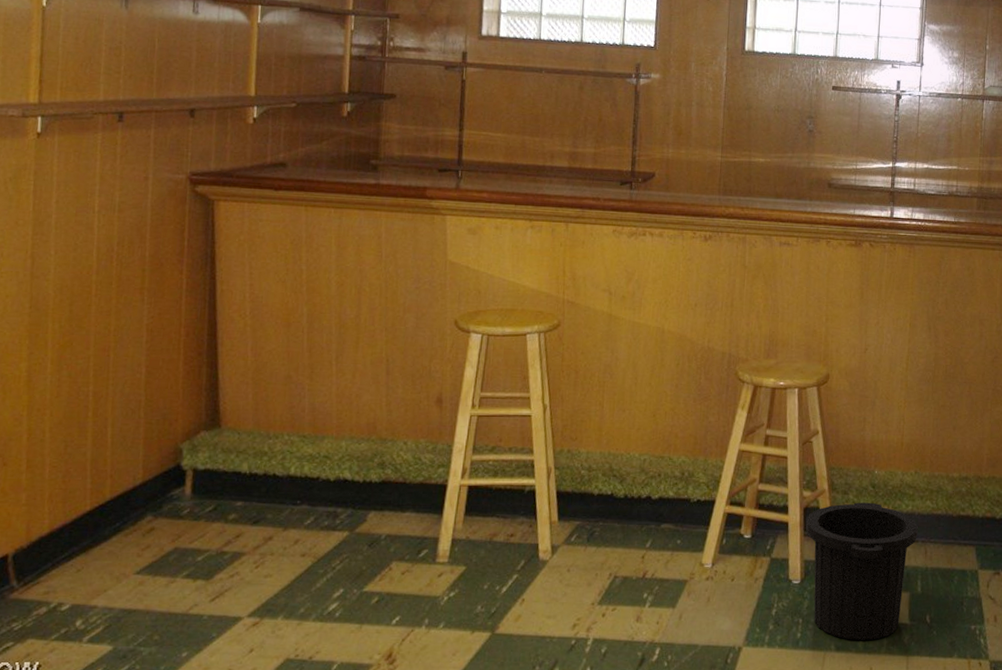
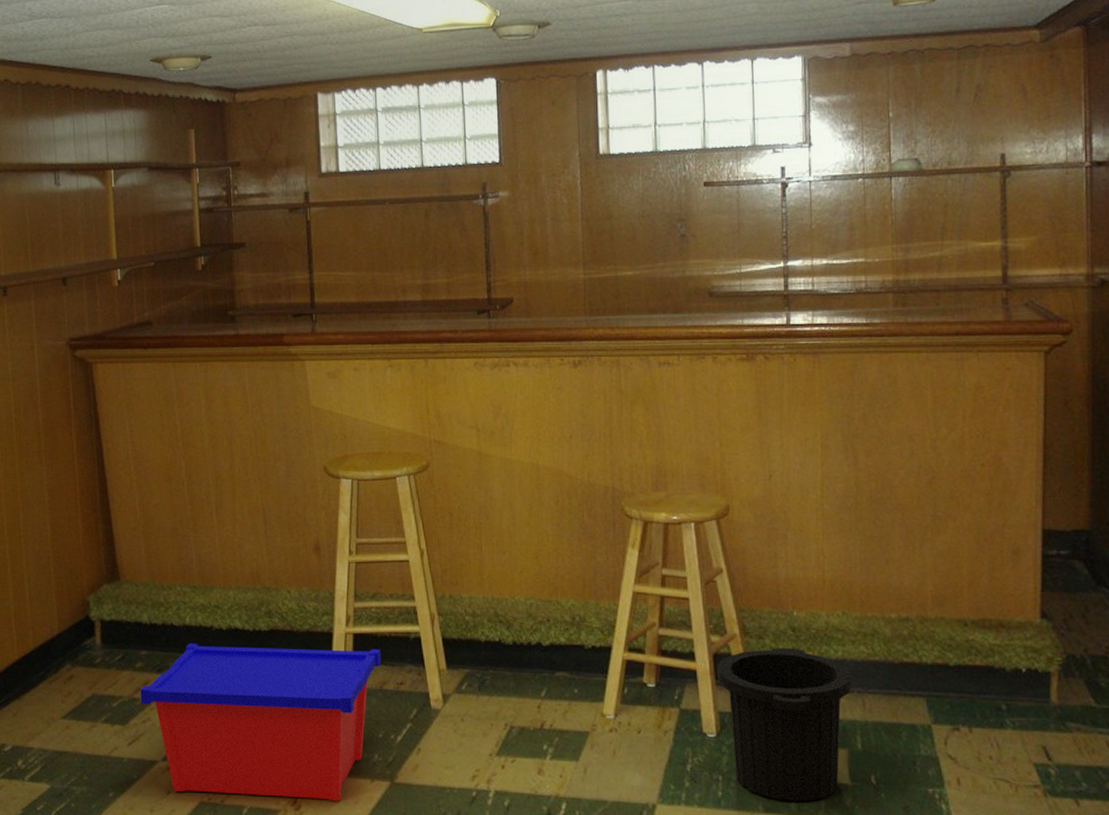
storage bin: none [230,494,495,654] -> present [140,643,381,802]

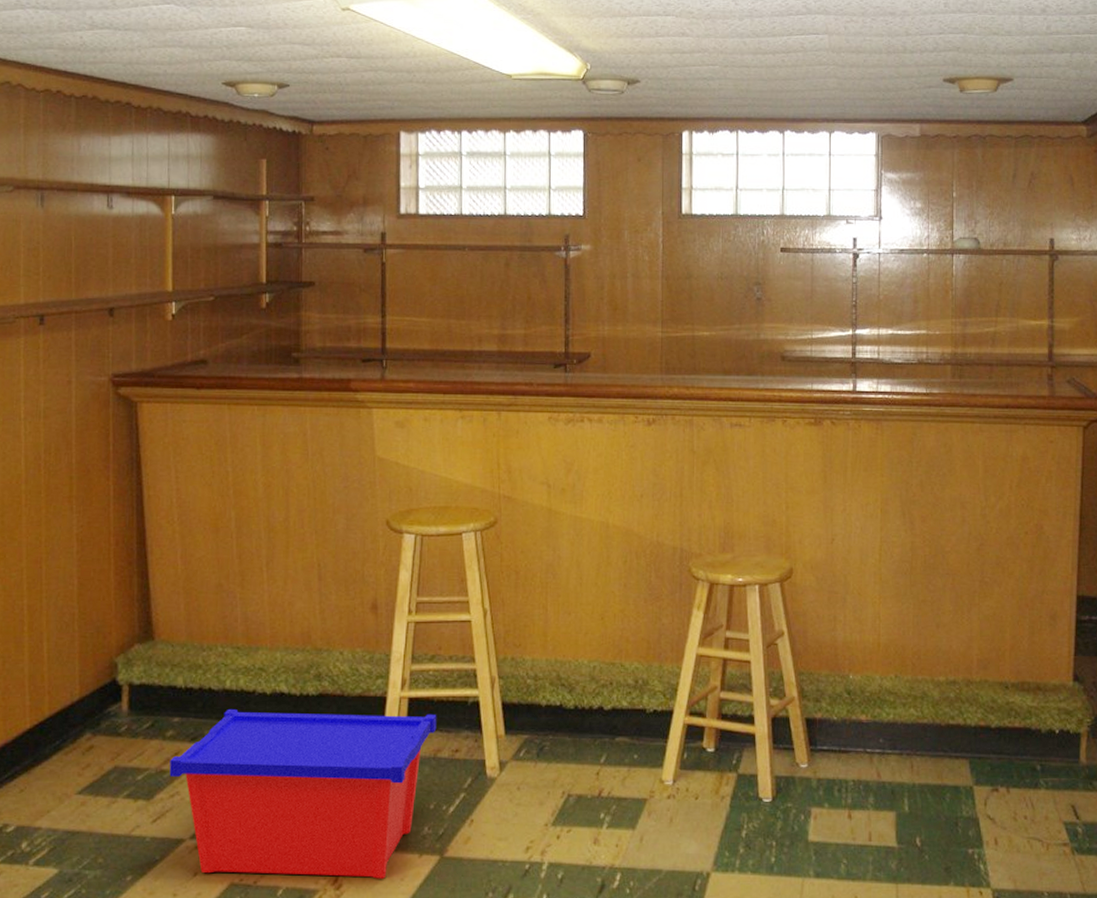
trash can: present [716,648,853,801] -> none [774,711,903,865]

